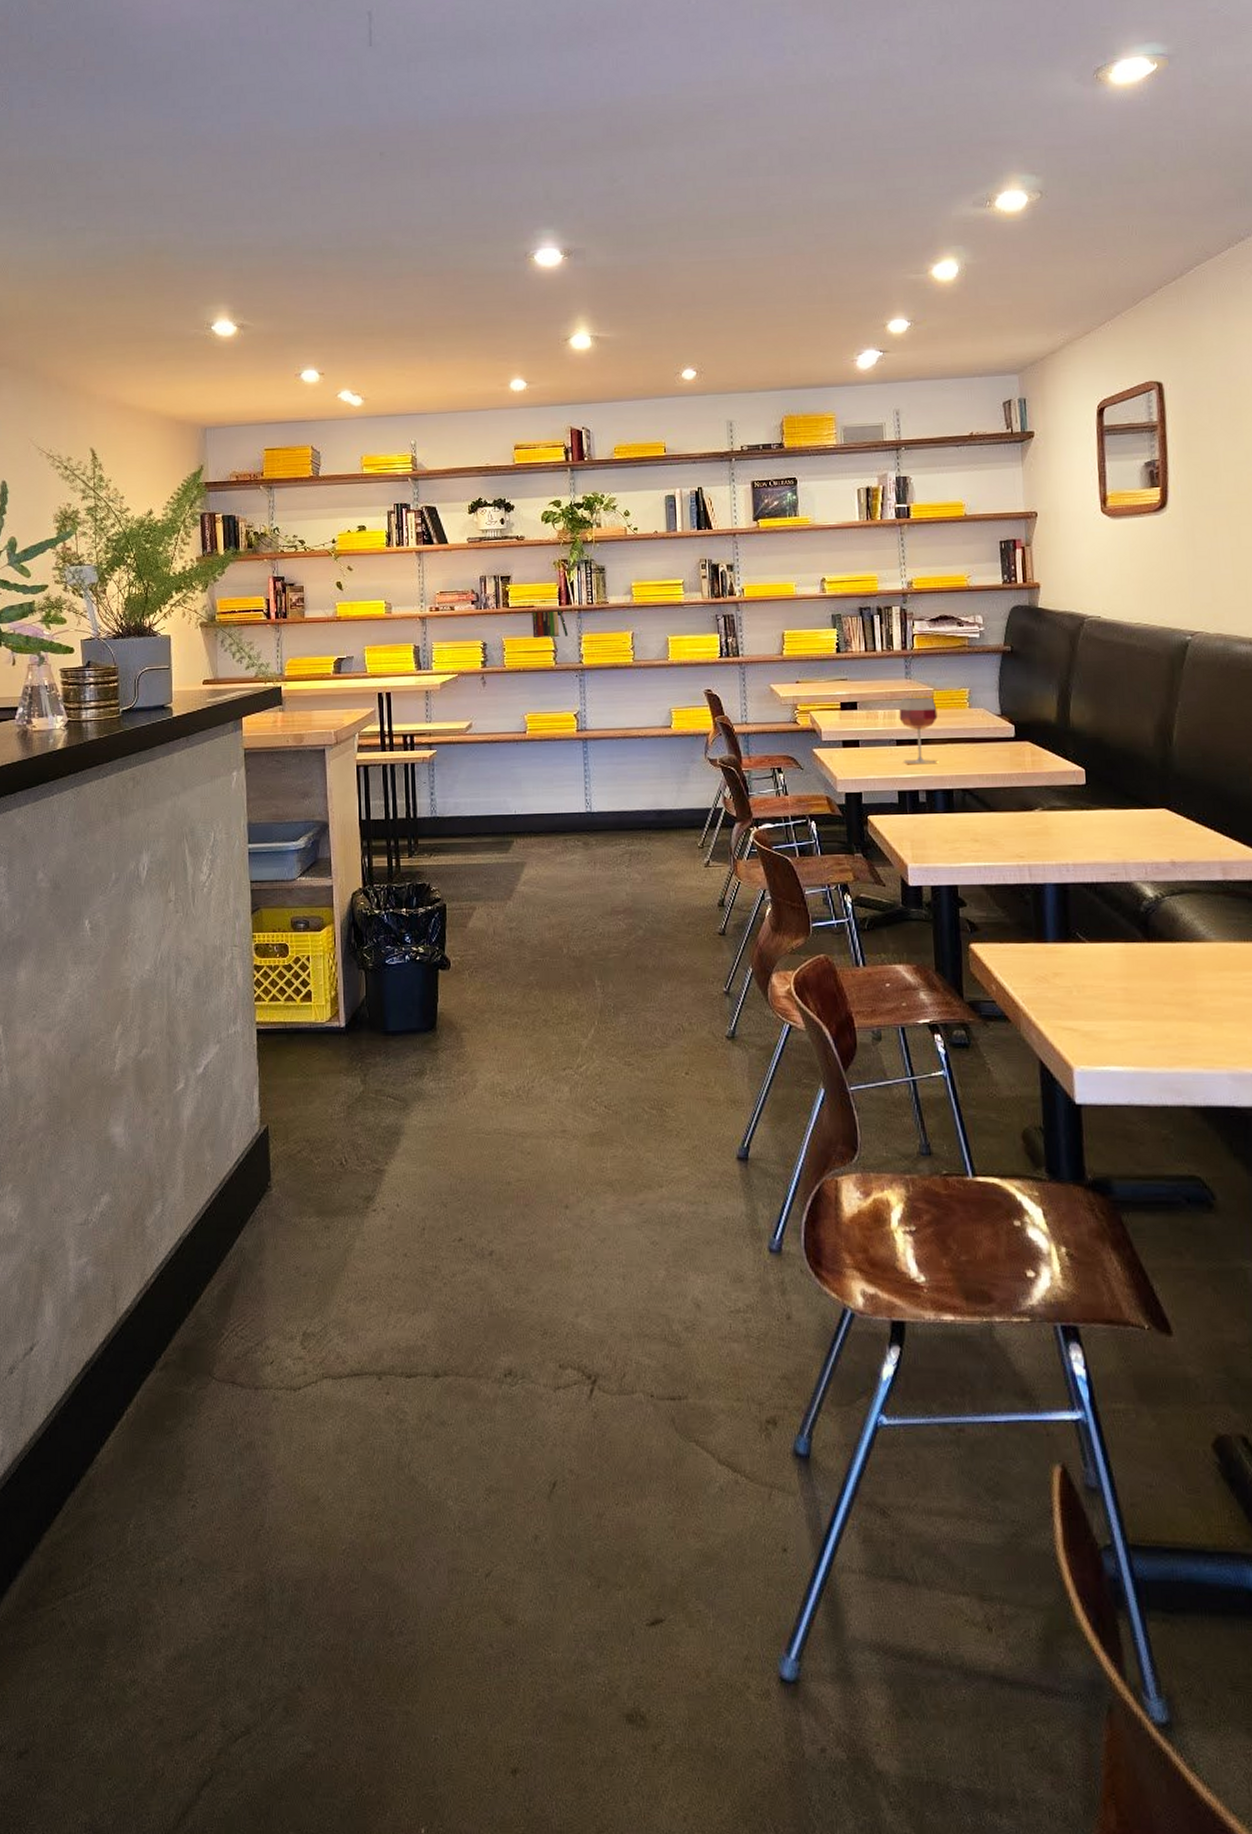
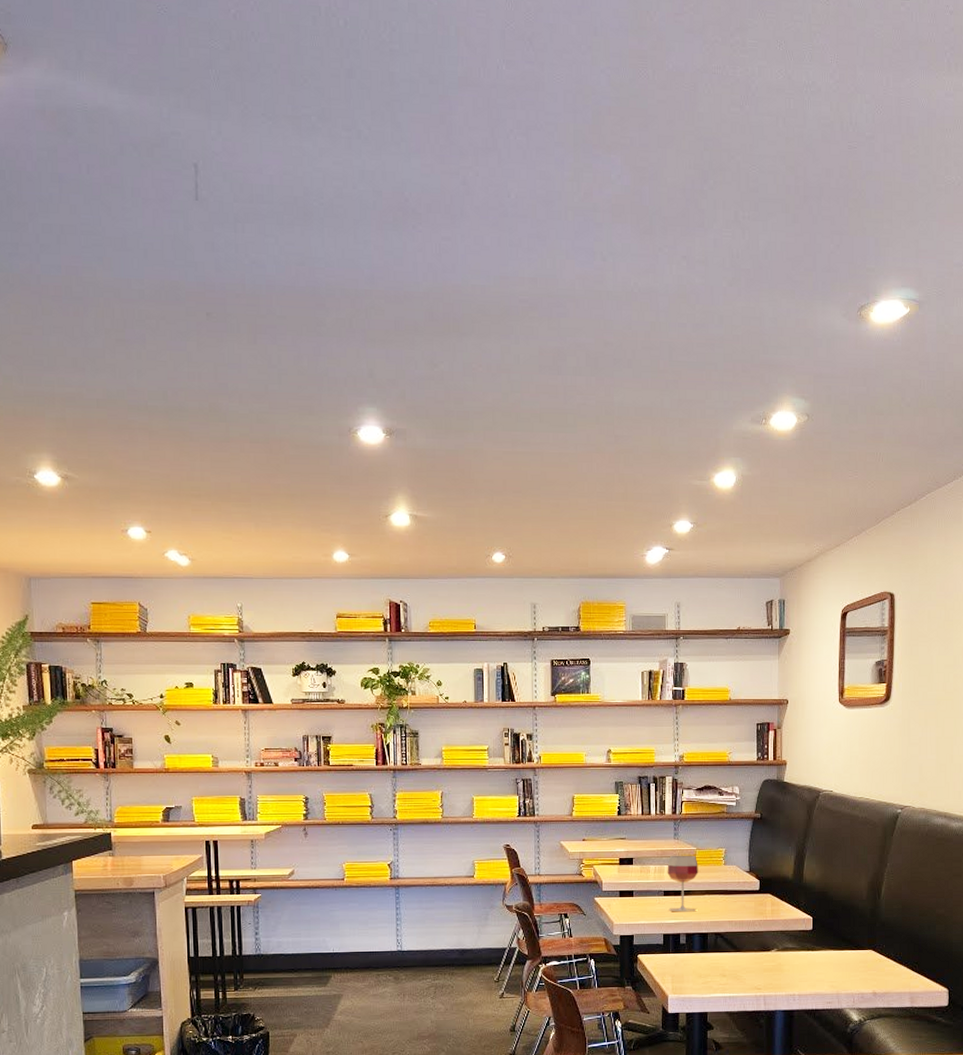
books: present [531,609,568,638] -> none [350,768,384,794]

